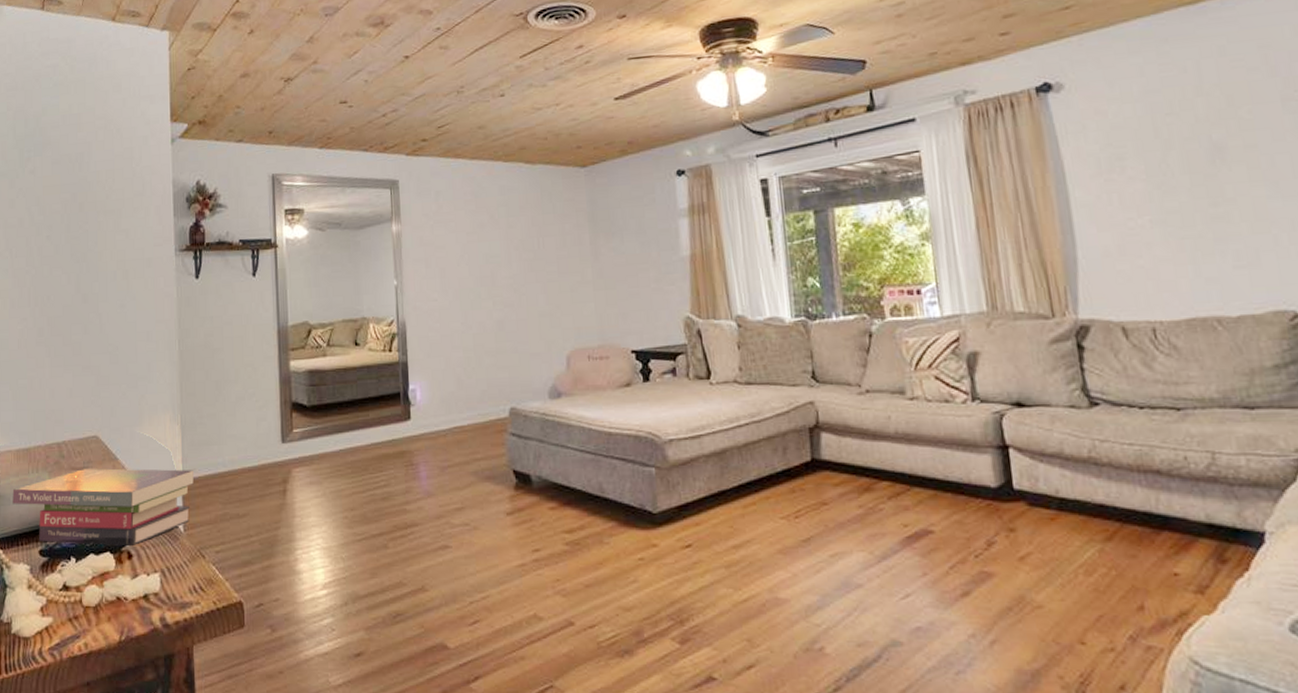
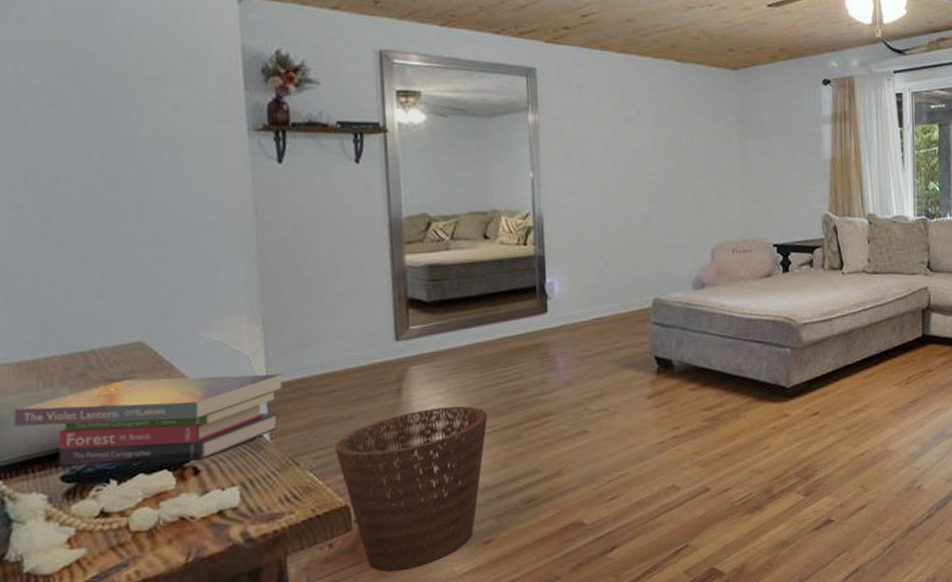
basket: none [232,511,359,673] -> present [334,406,488,572]

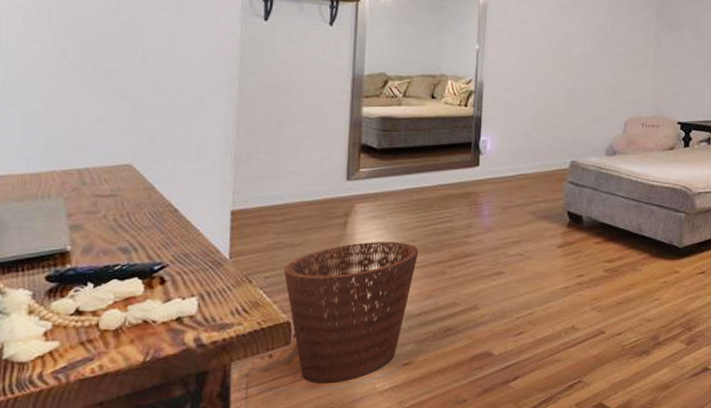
books: present [13,374,282,467] -> none [12,197,246,273]

